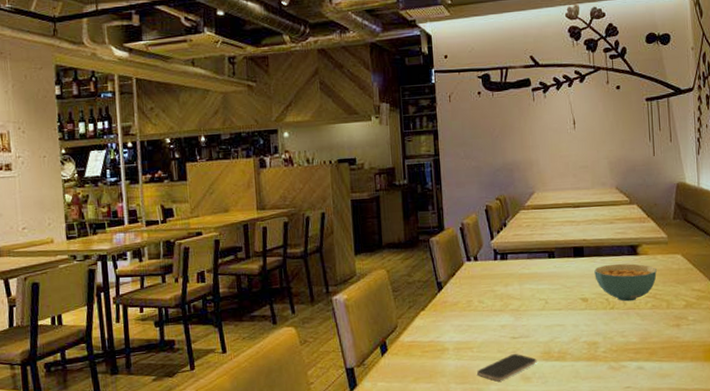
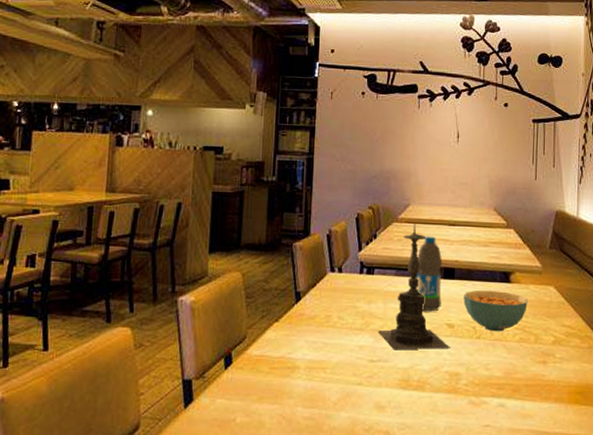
smartphone: present [476,354,537,382] -> none [327,379,394,408]
candle holder: none [517,209,587,327] -> present [379,224,451,350]
water bottle: none [546,219,574,289] -> present [416,236,443,312]

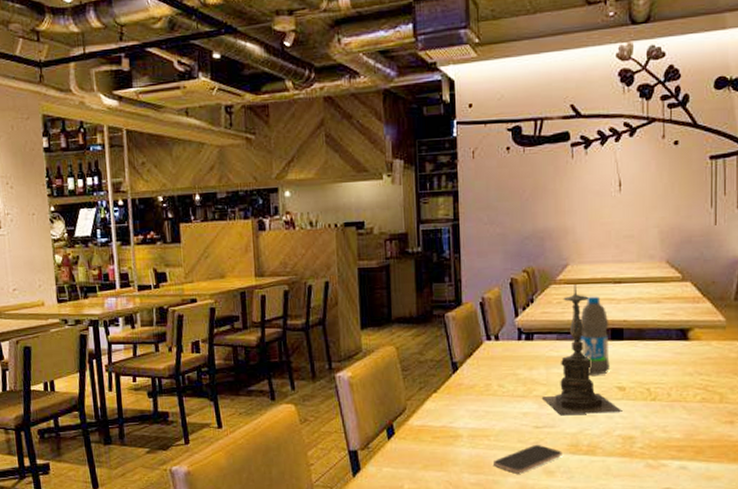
smartphone: none [327,379,394,408] -> present [492,445,563,474]
cereal bowl: present [463,290,528,332] -> none [635,349,710,393]

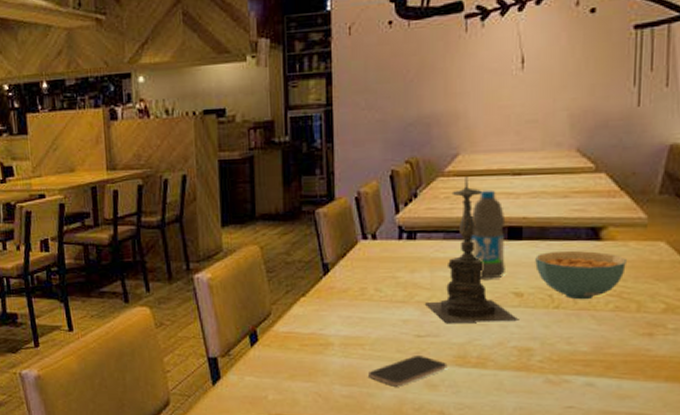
cereal bowl: none [635,349,710,393] -> present [535,250,626,300]

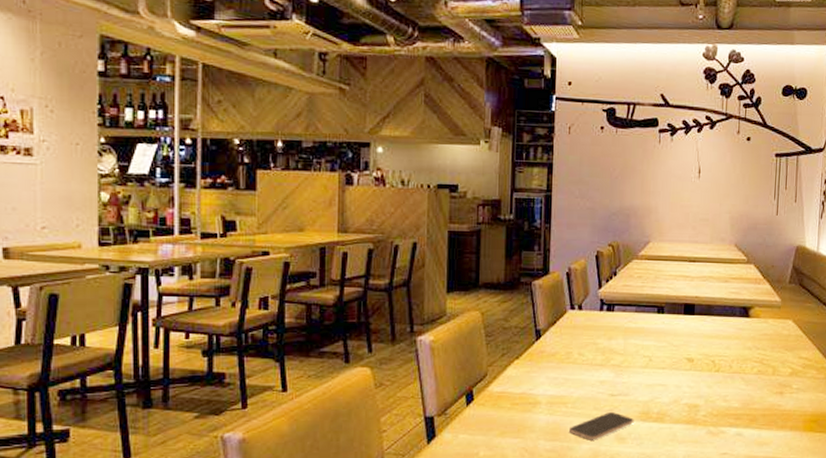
candle holder: present [425,177,519,324] -> none [619,261,690,385]
water bottle: present [471,189,506,279] -> none [656,272,683,347]
cereal bowl: present [535,250,626,300] -> none [703,324,766,365]

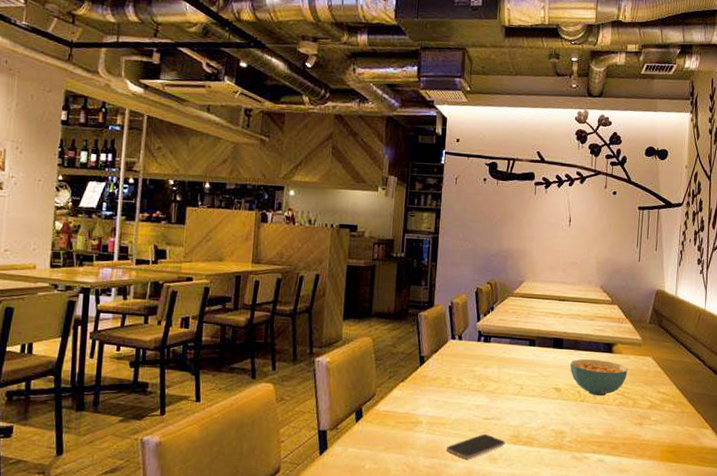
cereal bowl: none [703,324,766,365] -> present [570,359,628,396]

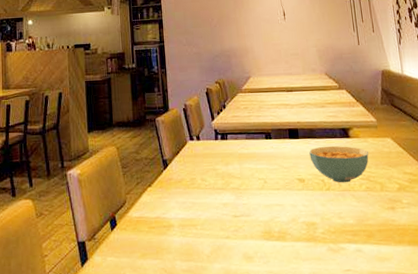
smartphone: present [446,434,506,459] -> none [200,232,259,260]

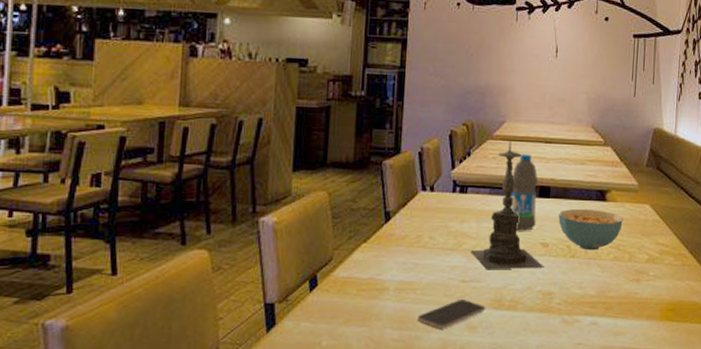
smartphone: none [200,232,259,260] -> present [417,300,486,329]
candle holder: none [238,93,304,206] -> present [471,141,544,270]
water bottle: none [263,102,290,169] -> present [510,153,538,231]

